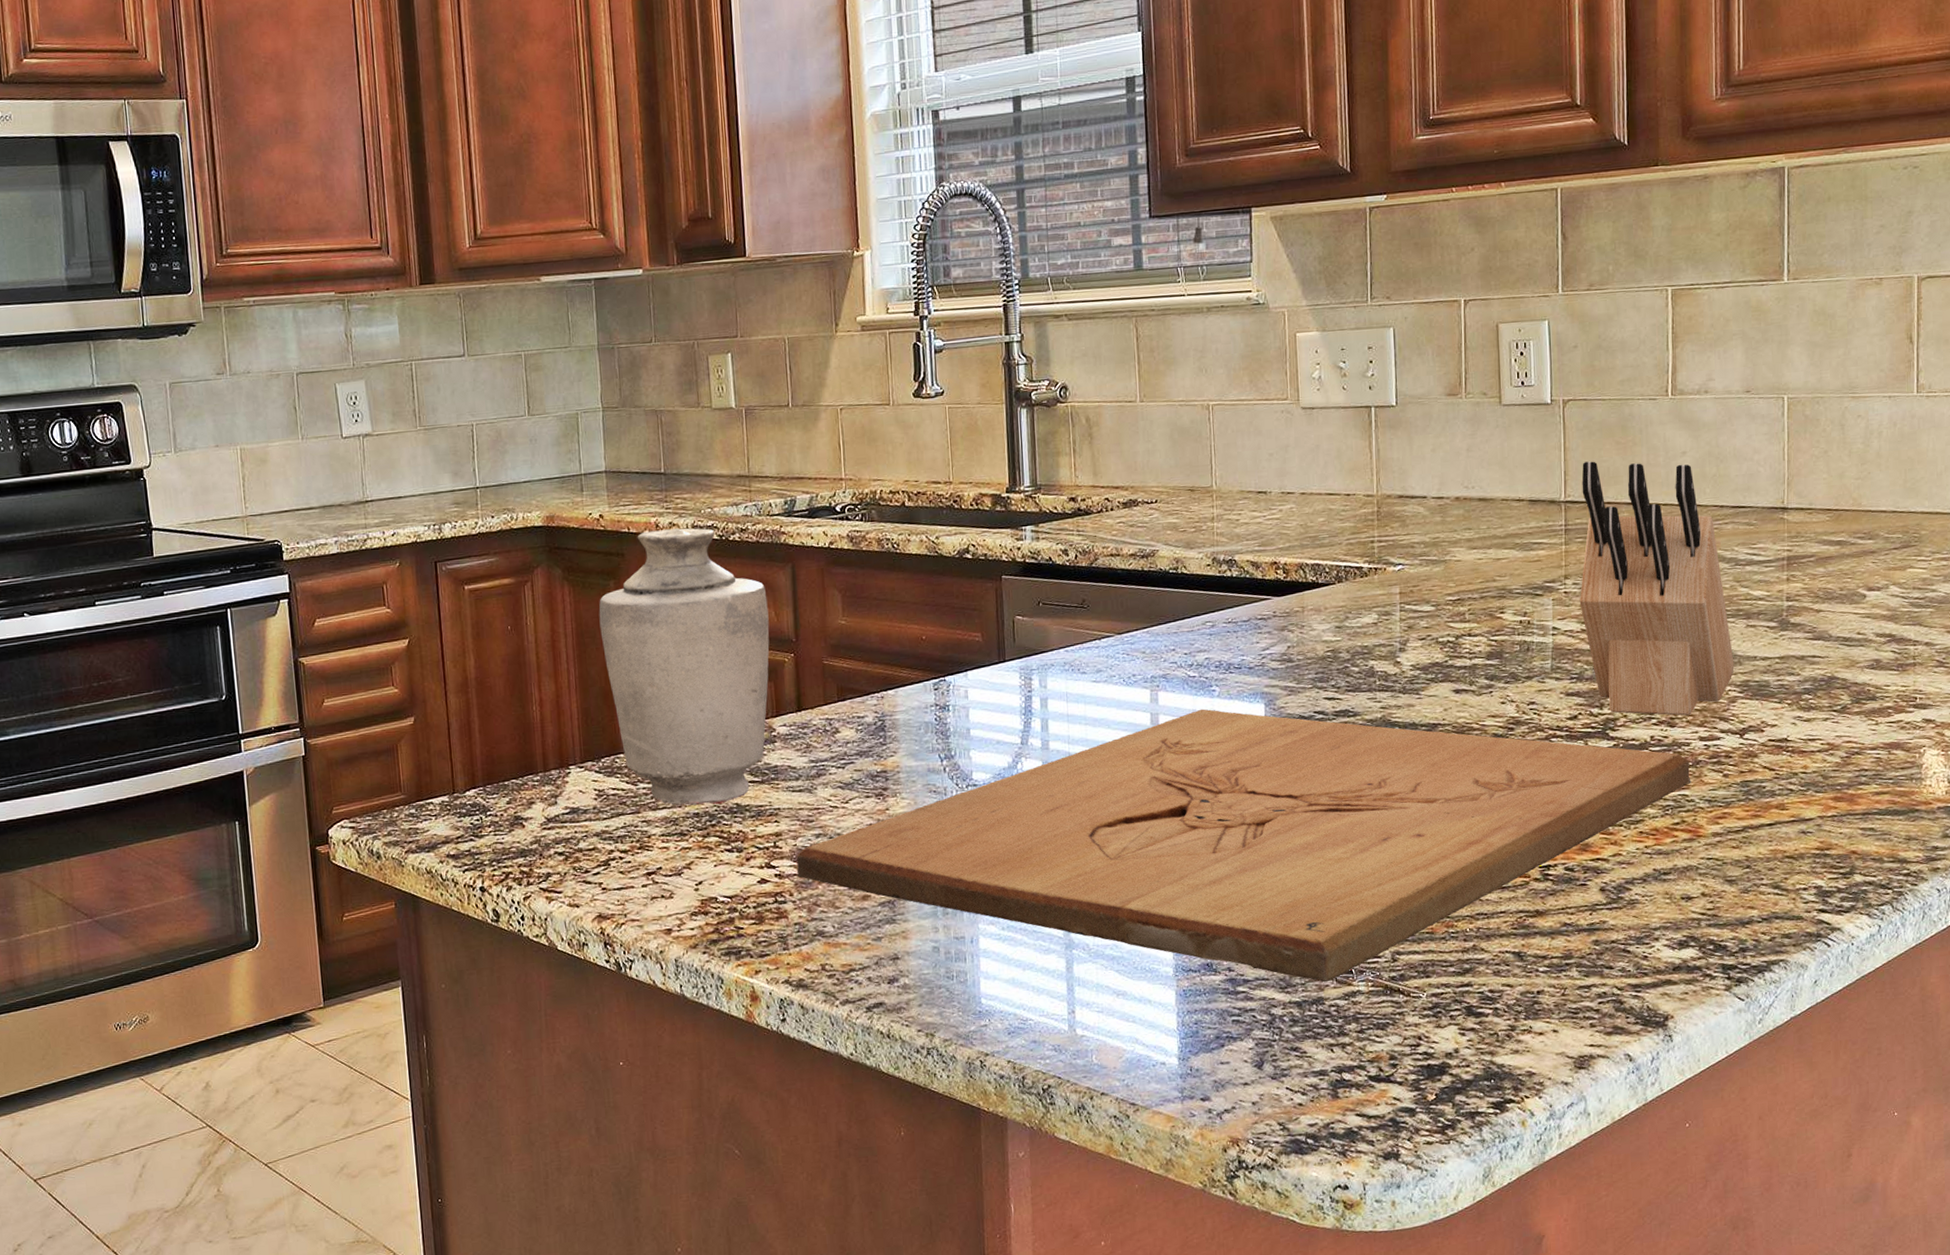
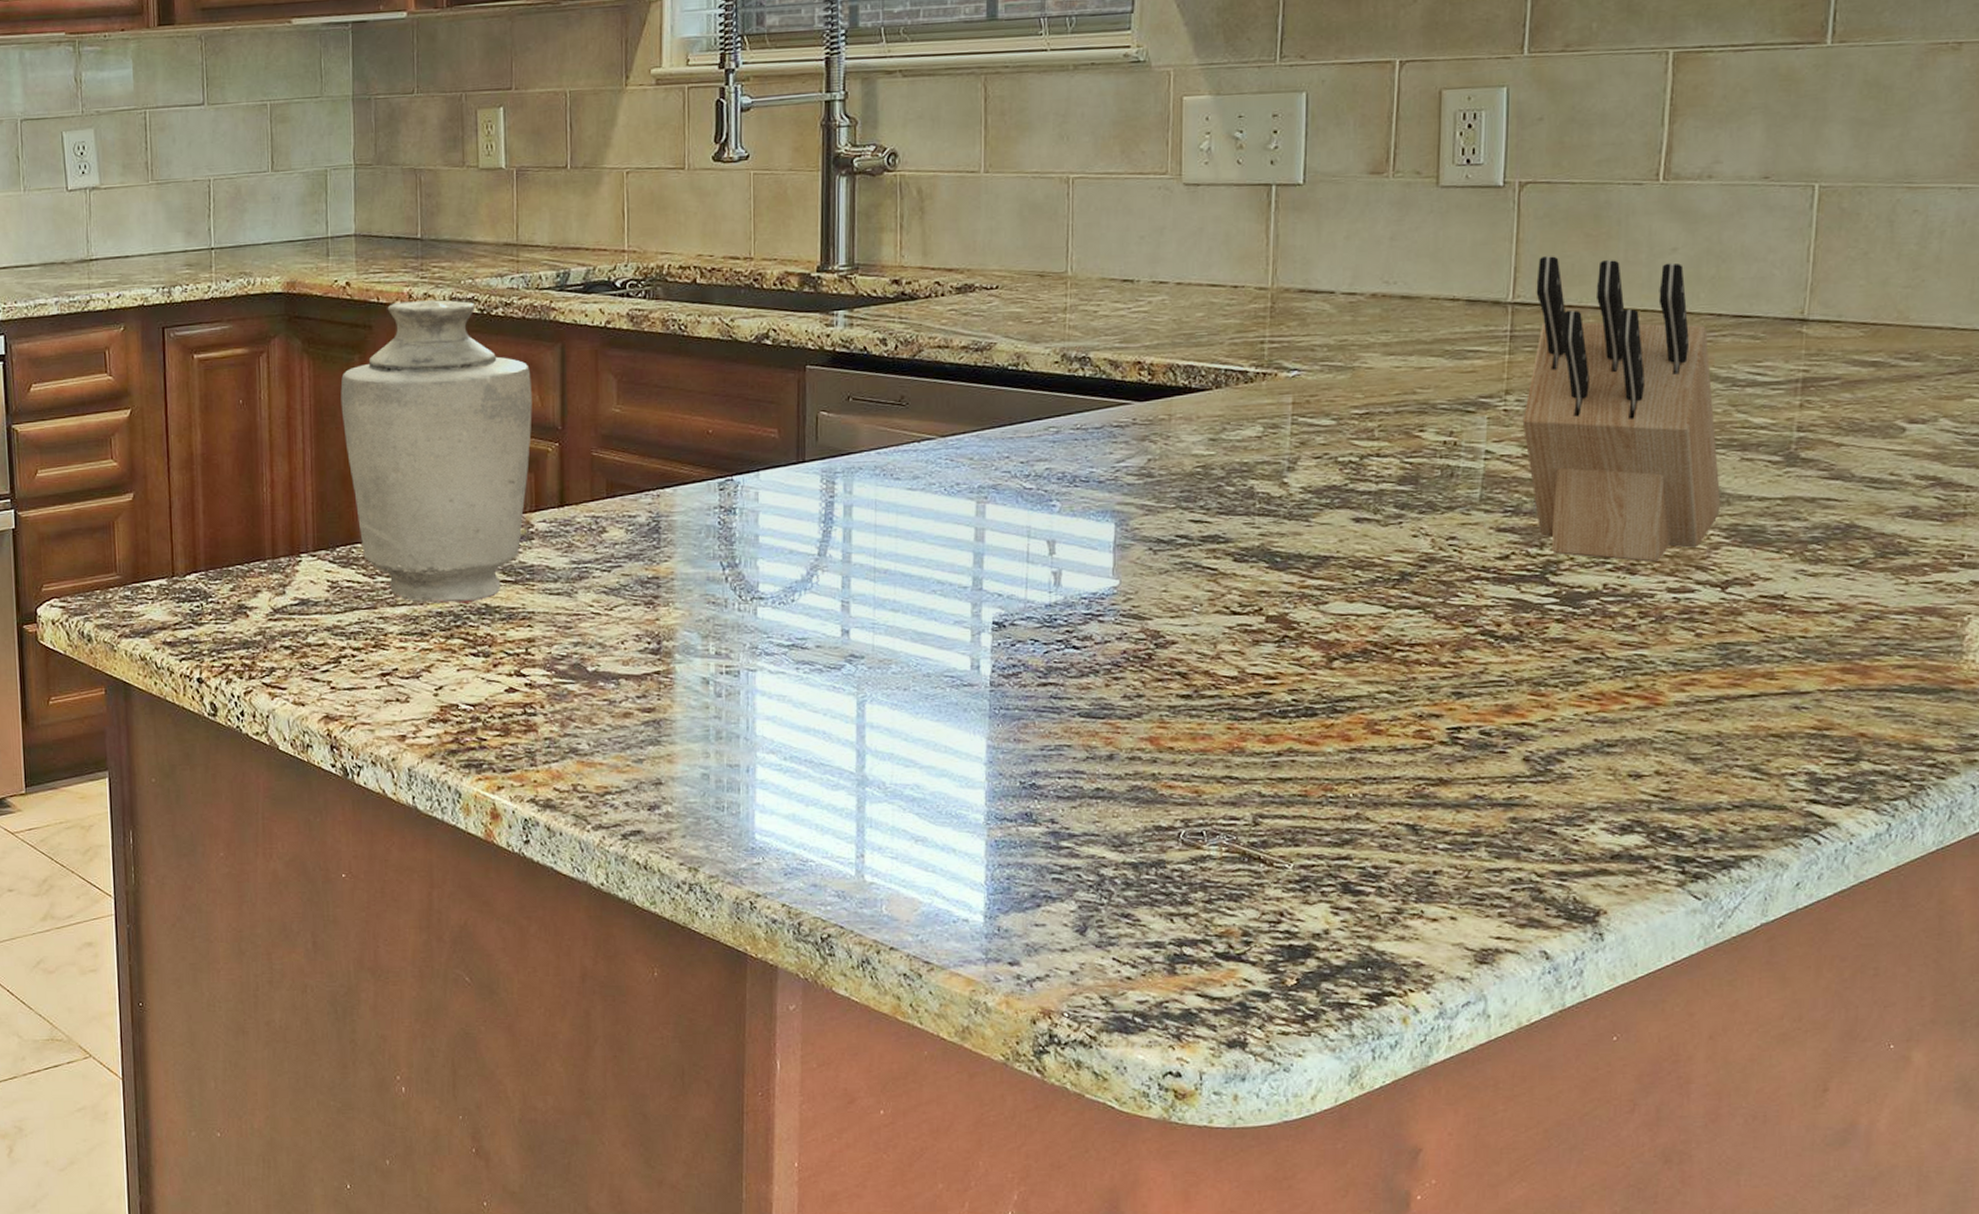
cutting board: present [796,708,1691,983] -> none [550,526,1653,844]

